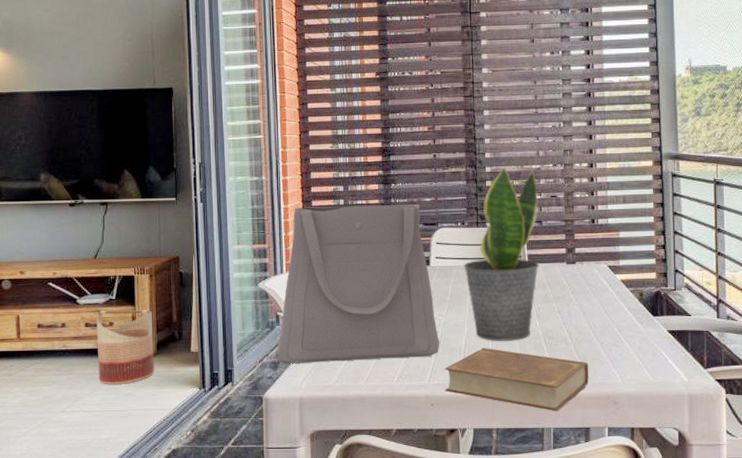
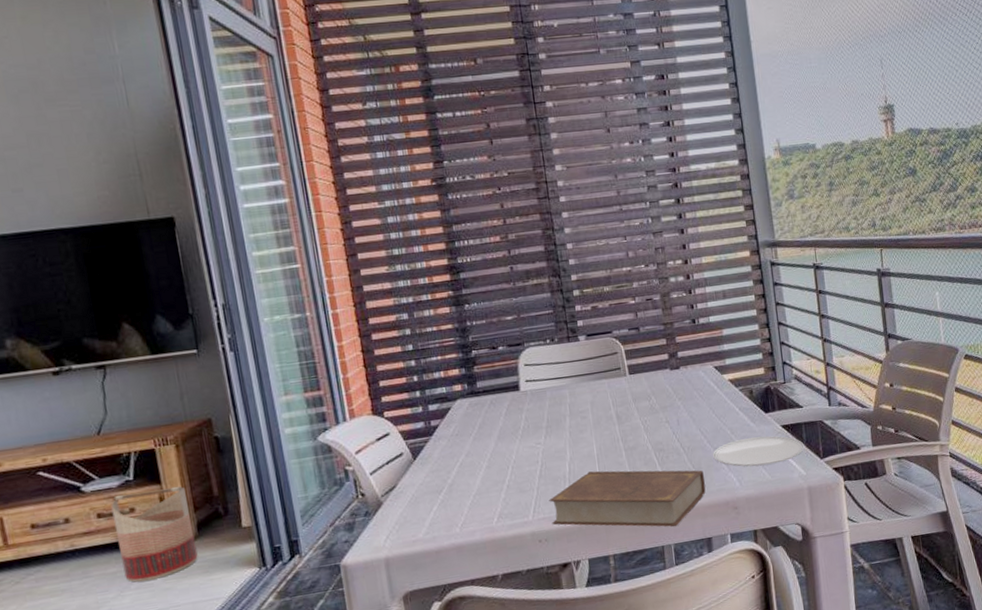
tote bag: present [277,203,440,364] -> none [350,324,541,524]
potted plant: present [464,166,540,341] -> none [558,272,642,463]
plate: none [599,338,689,366] -> present [713,436,805,467]

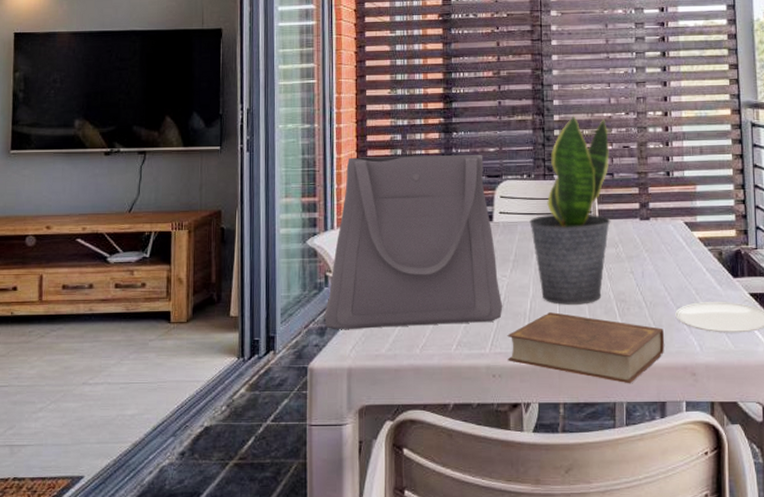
basket: present [110,486,198,583] -> none [127,268,190,353]
tote bag: none [350,324,541,524] -> present [324,154,503,330]
potted plant: none [558,272,642,463] -> present [529,114,611,305]

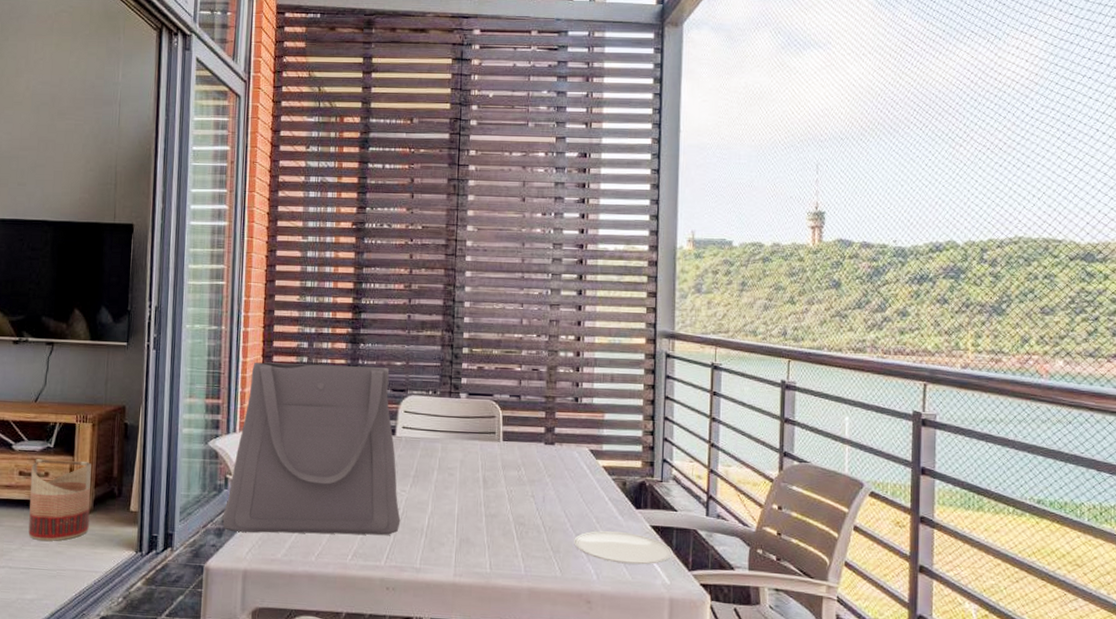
basket: none [127,268,190,353] -> present [28,459,92,541]
book: present [507,312,665,384] -> none [402,530,562,607]
potted plant: present [529,114,611,305] -> none [432,333,519,525]

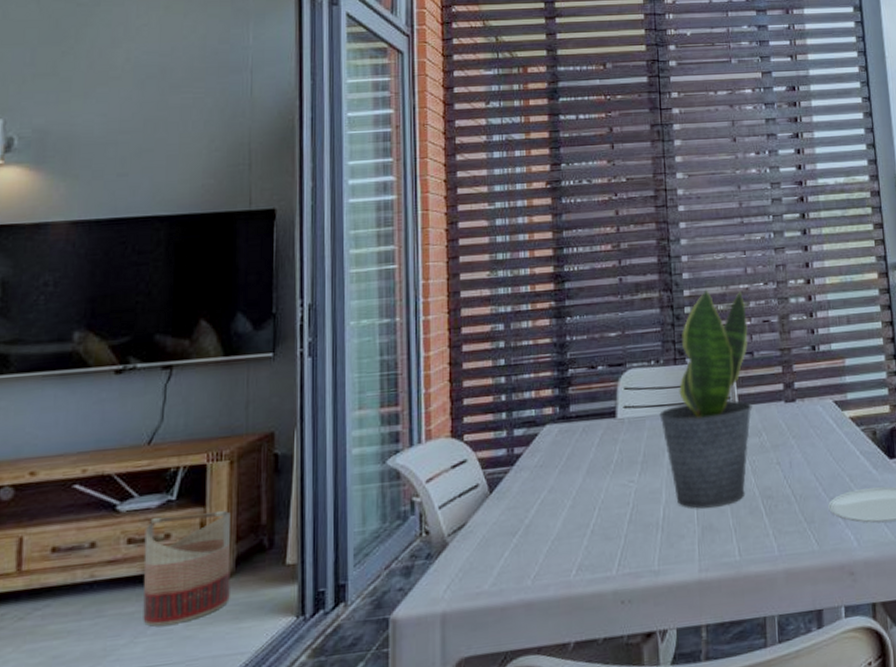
tote bag: present [222,362,401,536] -> none [410,340,631,568]
potted plant: none [432,333,519,525] -> present [659,288,753,508]

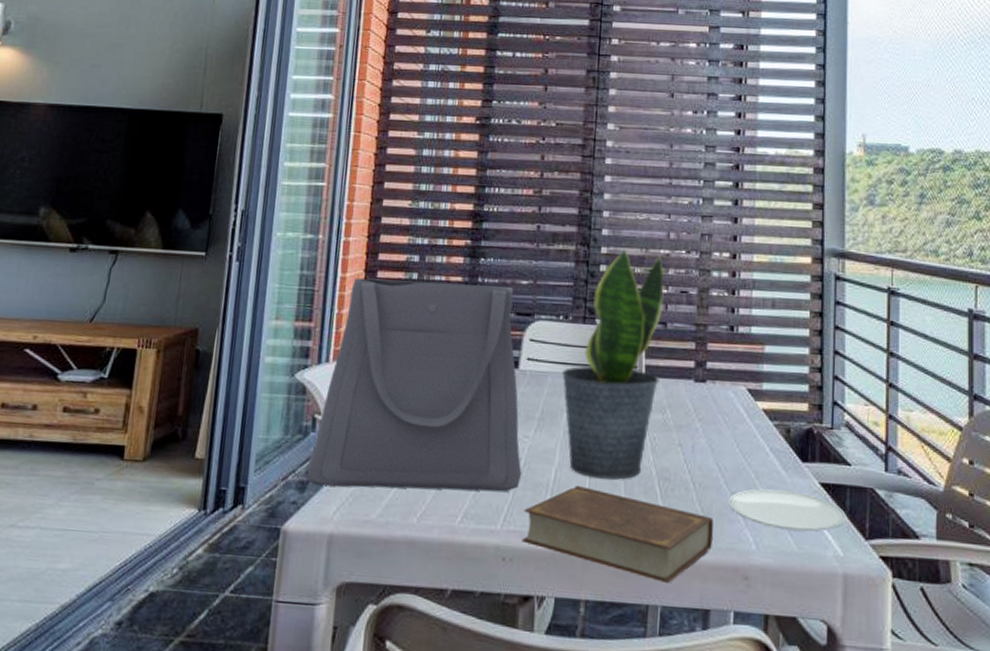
basket: present [143,510,231,627] -> none [68,392,152,495]
tote bag: none [410,340,631,568] -> present [306,277,522,492]
book: none [637,518,818,594] -> present [521,486,714,584]

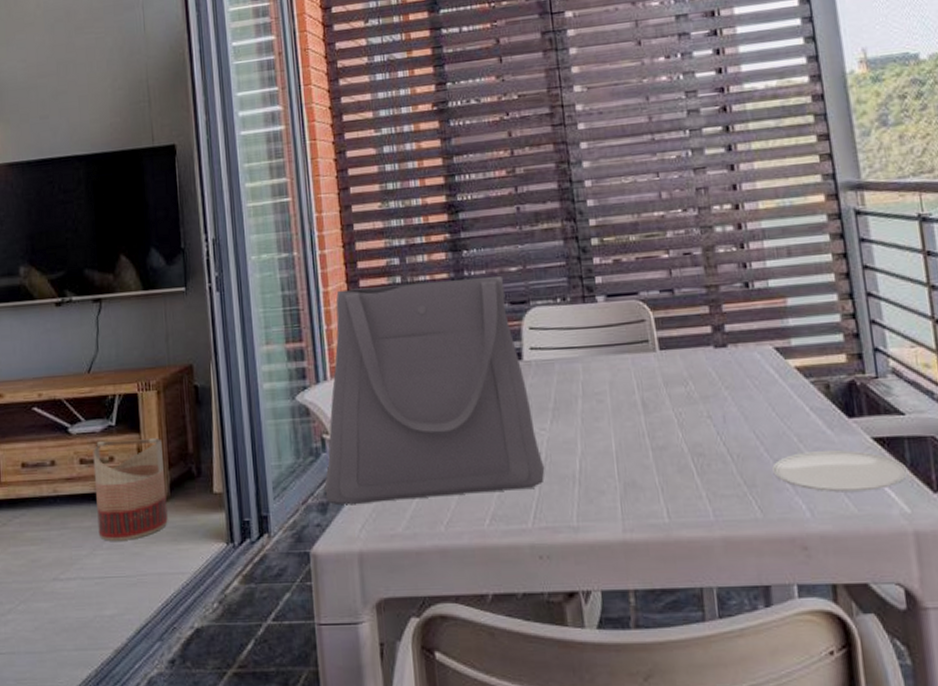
basket: none [68,392,152,495] -> present [93,437,168,541]
book: present [521,486,714,584] -> none [553,473,762,564]
potted plant: present [562,247,665,480] -> none [569,216,676,463]

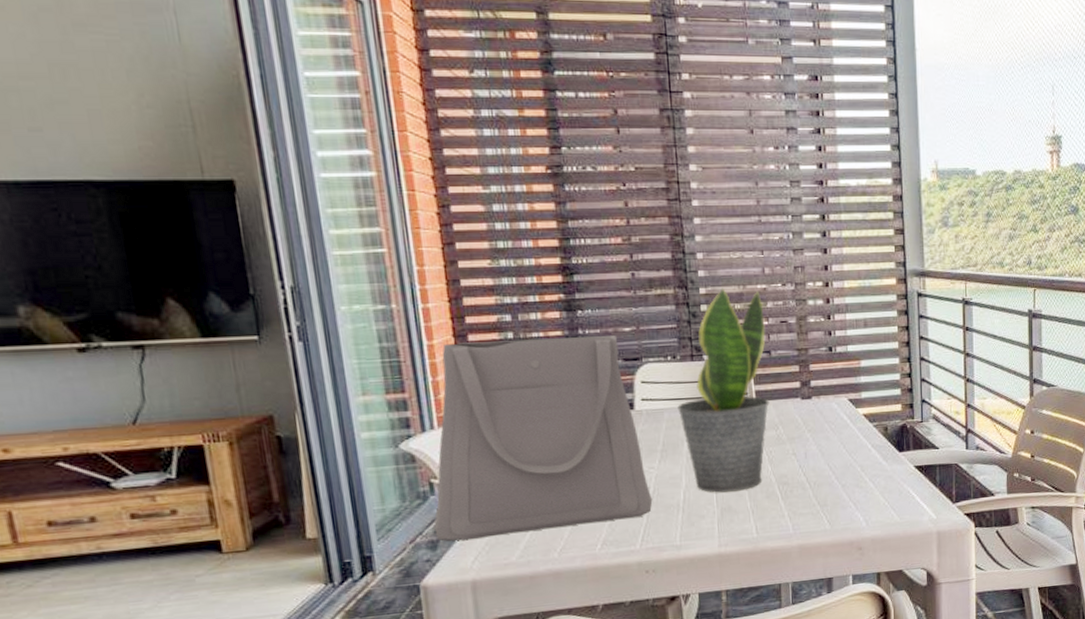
basket: present [93,437,168,541] -> none [147,488,252,593]
potted plant: none [569,216,676,463] -> present [677,286,770,493]
plate: present [772,450,909,493] -> none [840,476,937,507]

